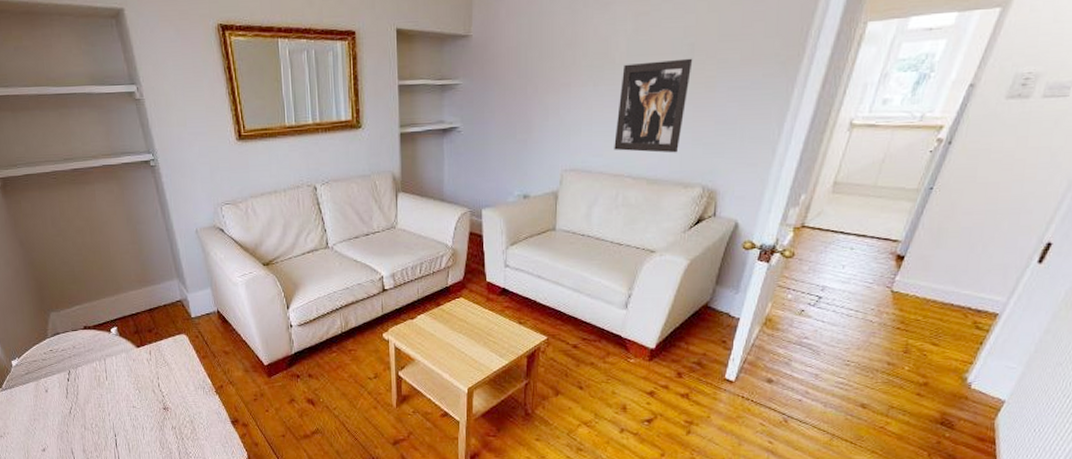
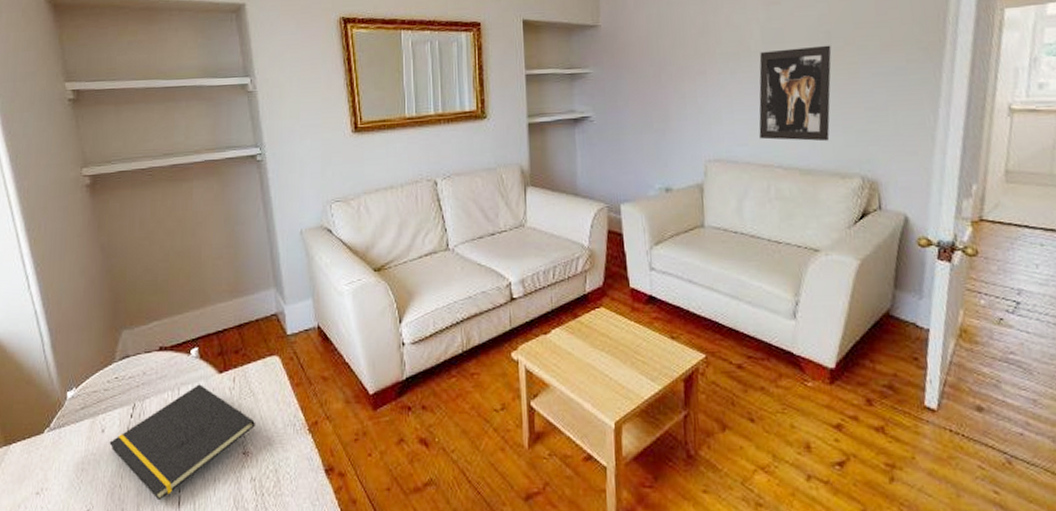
notepad: none [53,356,171,443] -> present [109,384,255,501]

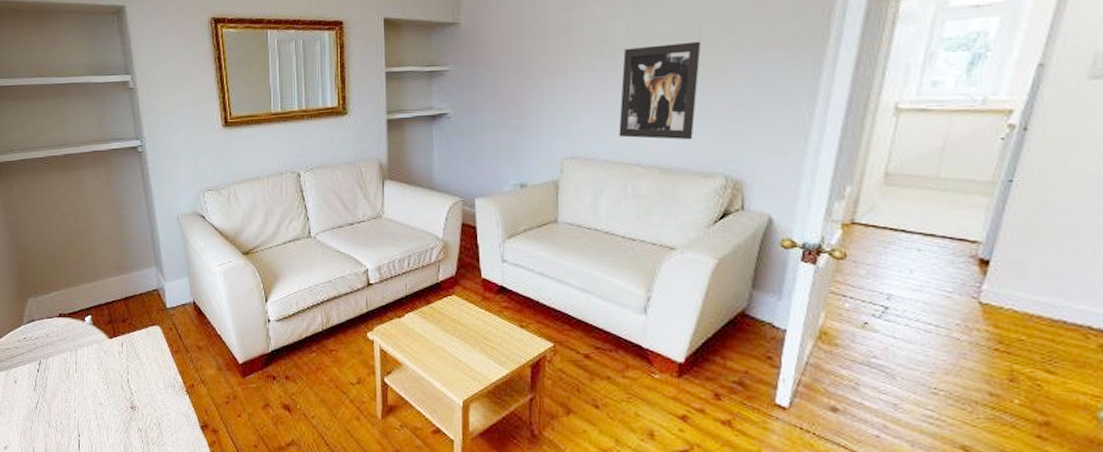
notepad: present [109,384,255,501] -> none [21,347,141,443]

